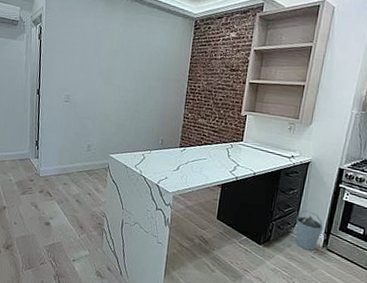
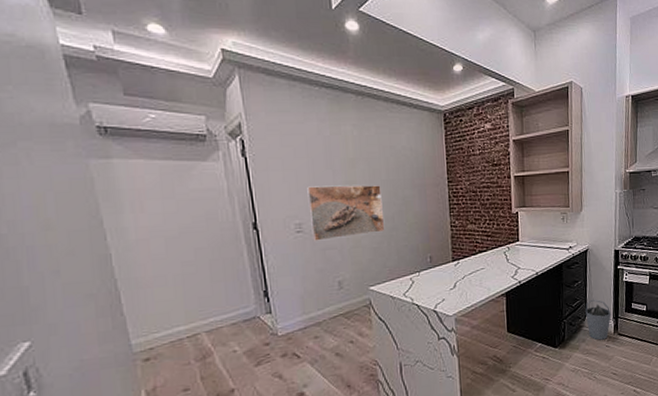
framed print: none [75,68,133,113] -> present [307,185,385,241]

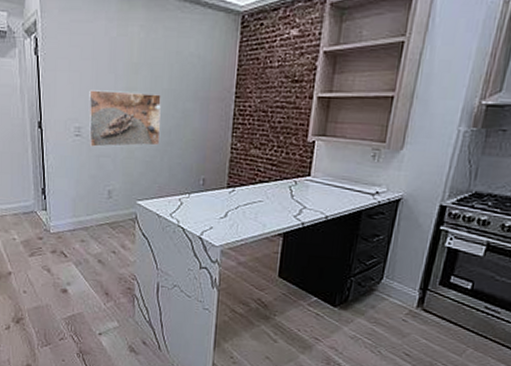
trash bin: present [585,299,612,340] -> none [381,260,419,312]

